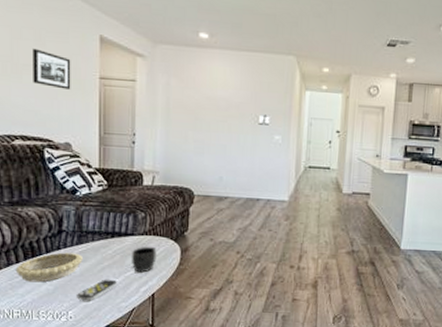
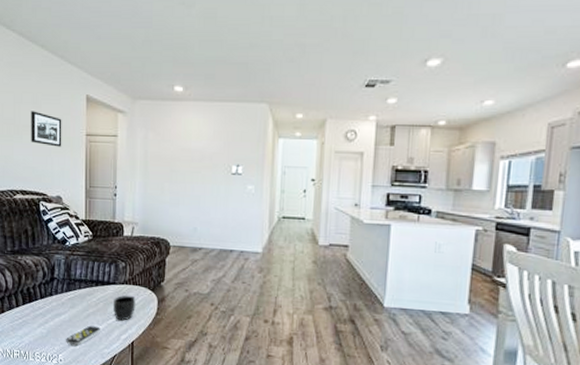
decorative bowl: present [15,252,84,283] -> none [16,298,72,326]

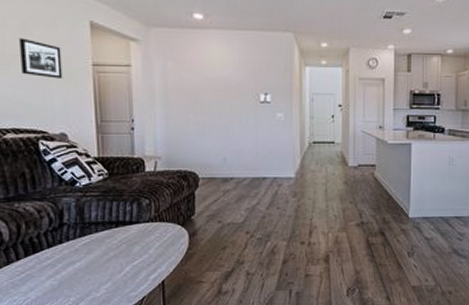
remote control: present [66,325,101,346] -> none [83,269,126,294]
mug: present [112,294,136,321] -> none [137,233,164,261]

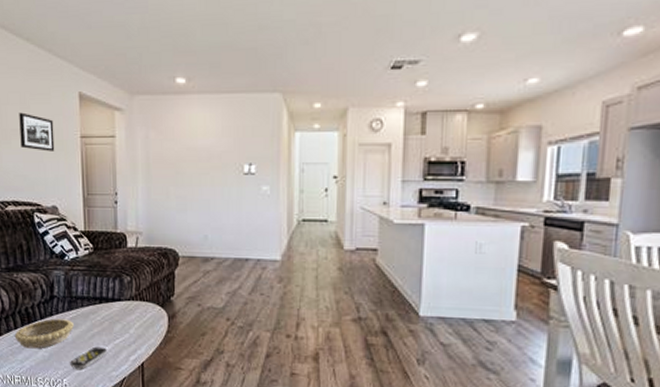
decorative bowl: none [16,245,88,279] -> present [14,318,75,349]
remote control: none [83,269,126,294] -> present [70,346,108,369]

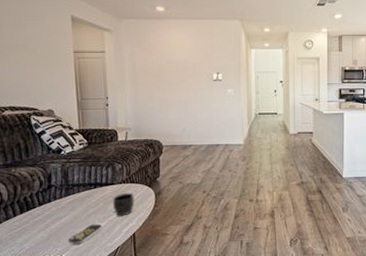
decorative bowl: present [14,318,75,349] -> none [13,204,72,232]
picture frame: present [19,112,55,151] -> none [14,31,50,64]
mug: none [119,312,144,341] -> present [112,192,135,216]

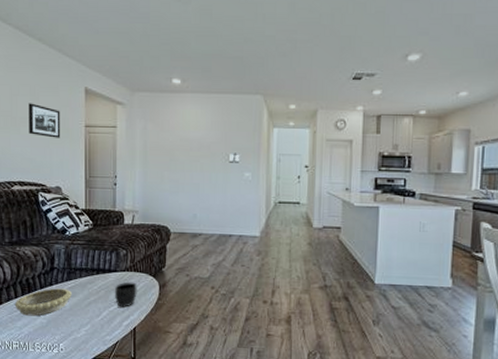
decorative bowl: none [13,204,72,232] -> present [14,288,73,316]
picture frame: none [14,31,50,64] -> present [28,103,61,138]
remote control: present [68,224,103,245] -> none [67,313,103,334]

